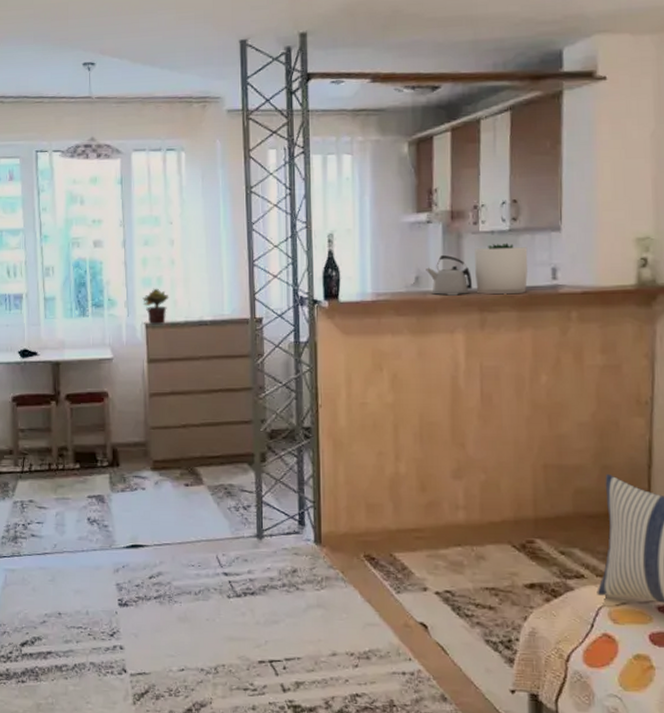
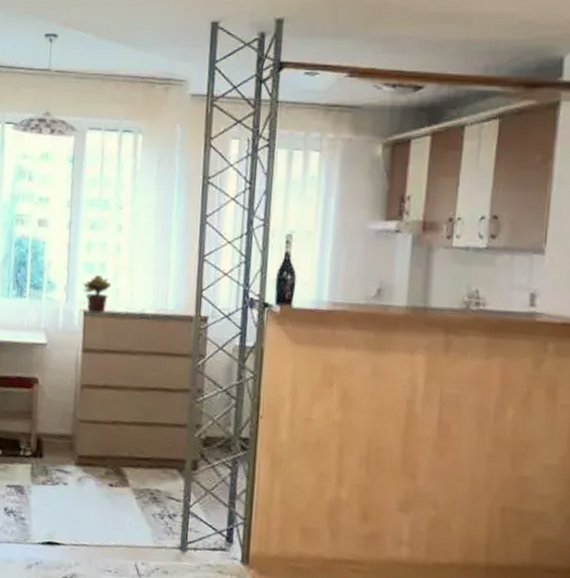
kettle: present [426,254,473,296] -> none [390,267,440,313]
planter: present [475,242,528,295] -> none [443,261,505,319]

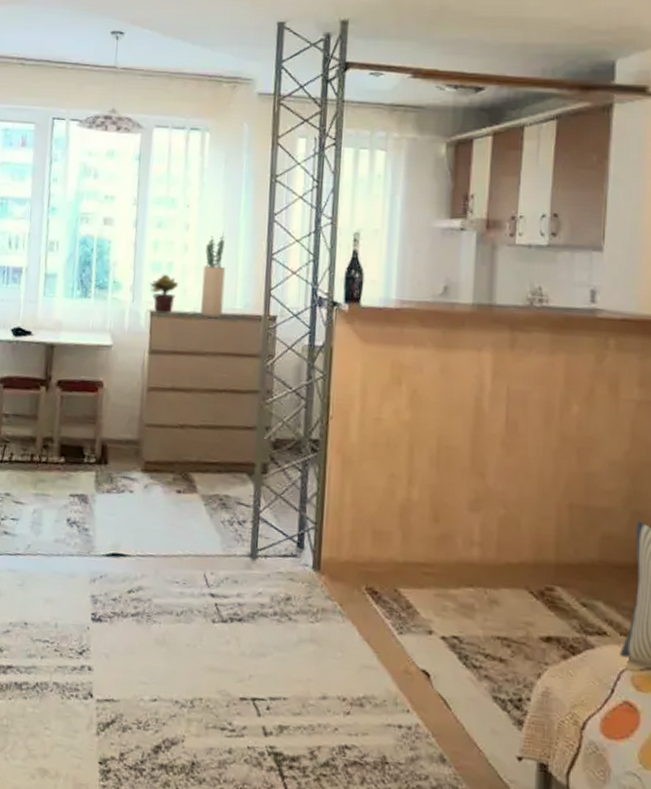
vase: none [133,233,158,318] -> present [200,231,226,318]

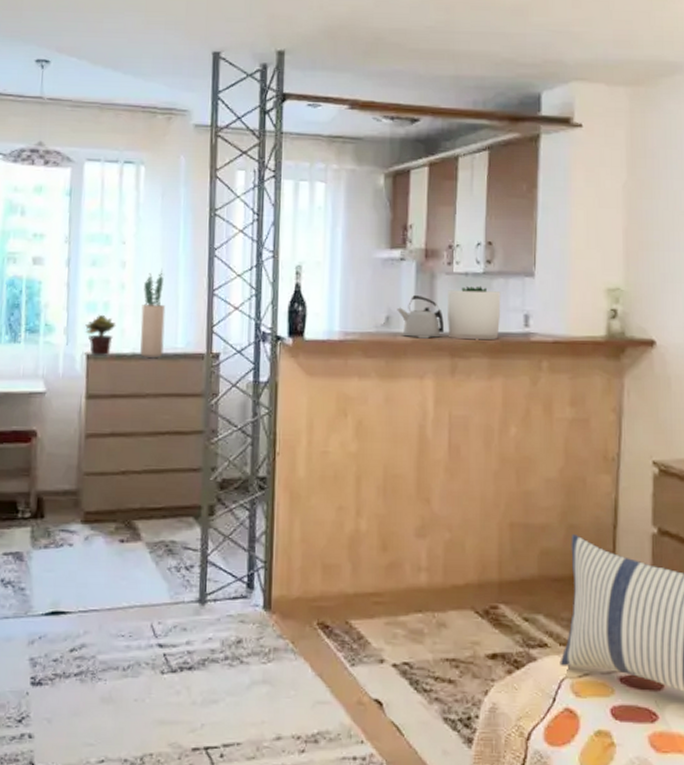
kettle: none [456,265,505,311] -> present [397,294,445,339]
planter: none [508,258,566,315] -> present [448,286,501,341]

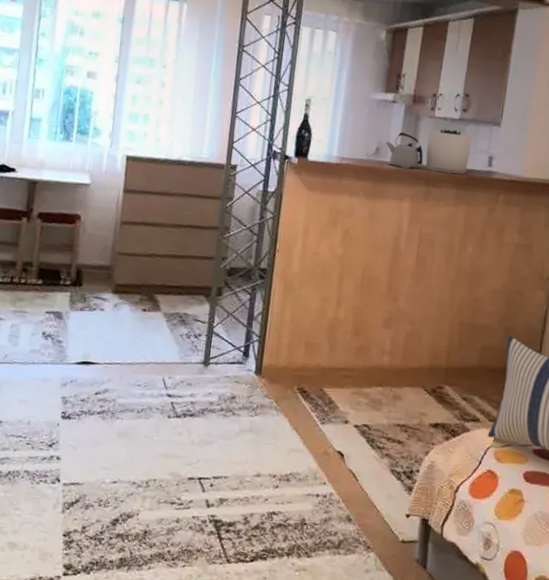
potted plant: present [85,314,116,356] -> none [127,124,153,159]
vase: present [140,268,166,358] -> none [171,91,197,165]

